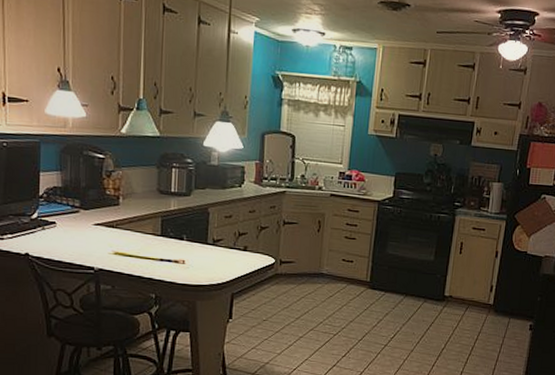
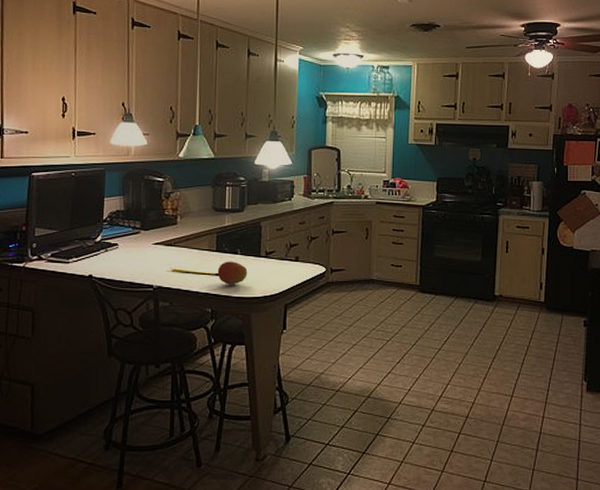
fruit: none [160,246,194,272] -> present [216,261,248,285]

